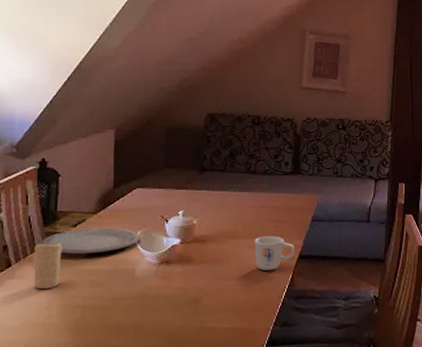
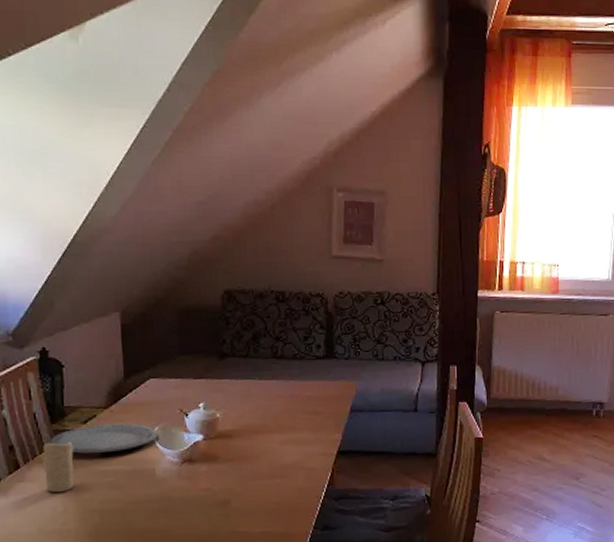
mug: present [254,235,294,270] -> none [286,429,332,468]

